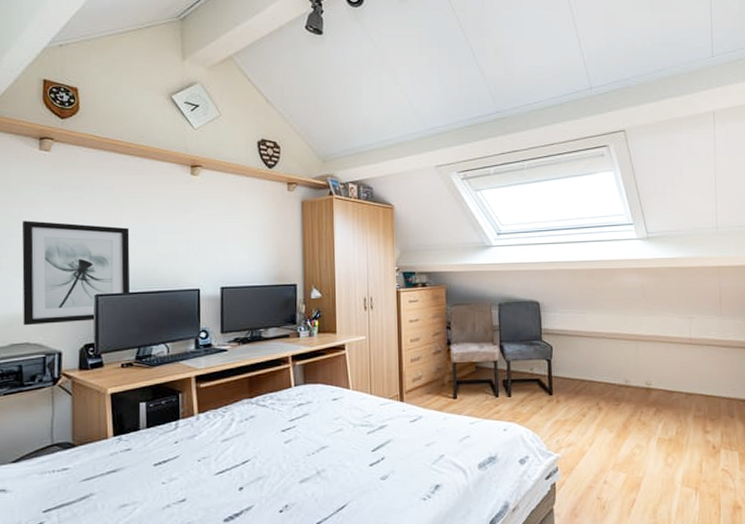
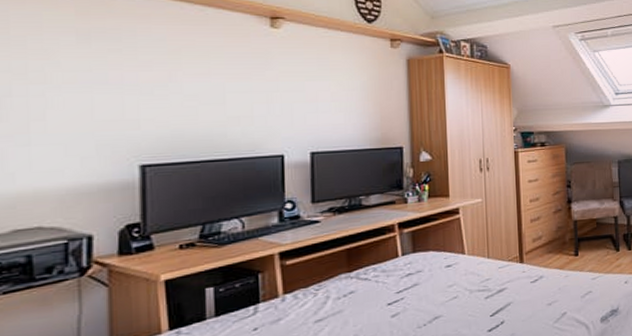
wall art: present [22,220,130,326] -> none [29,77,191,206]

